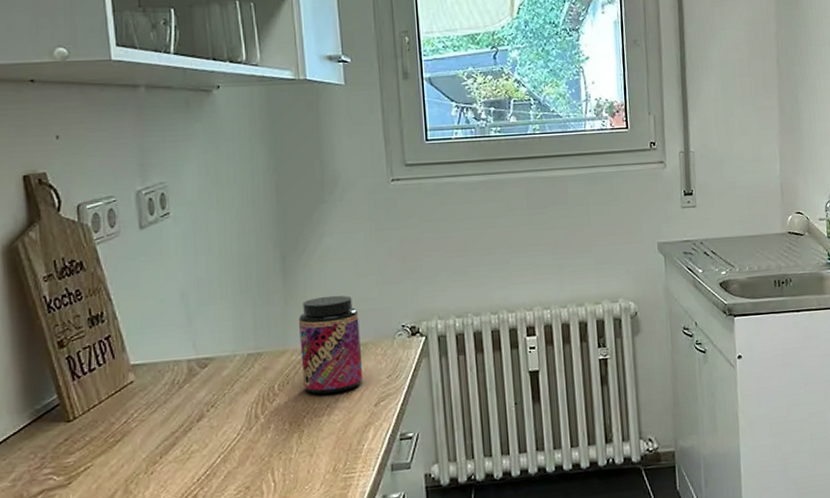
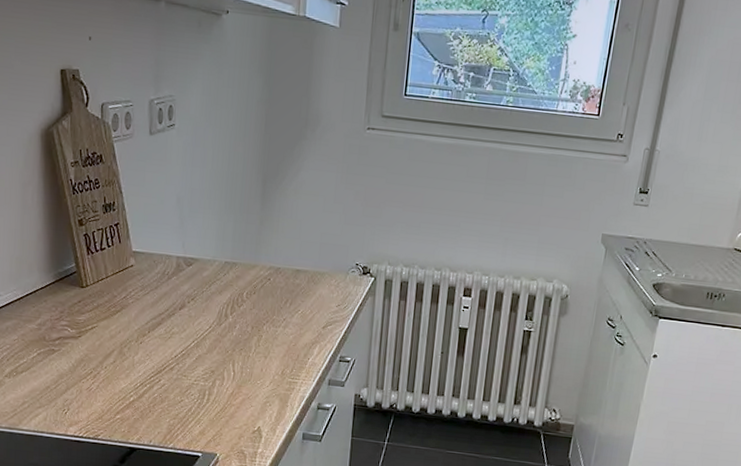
jar: present [299,295,364,394] -> none [267,224,321,310]

